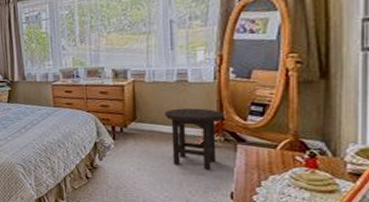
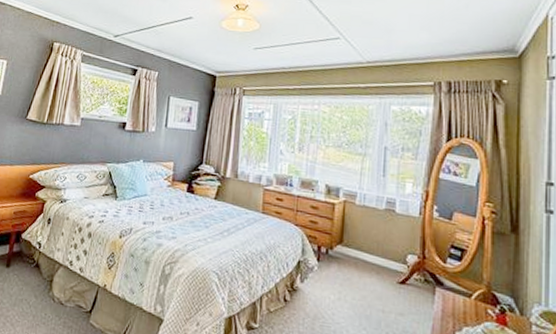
stool: present [164,108,224,170] -> none [370,238,426,311]

